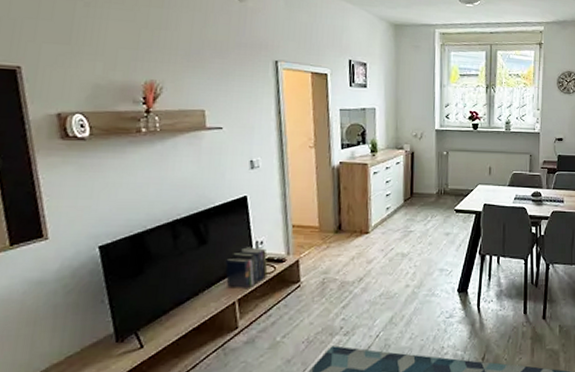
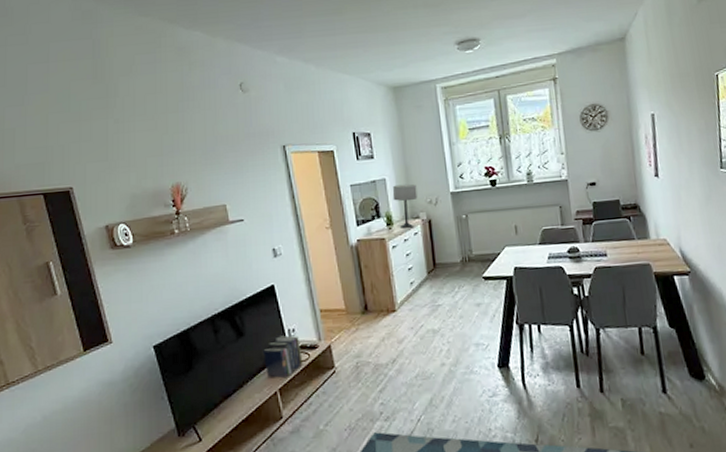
table lamp: none [380,115,405,158] -> present [392,183,418,229]

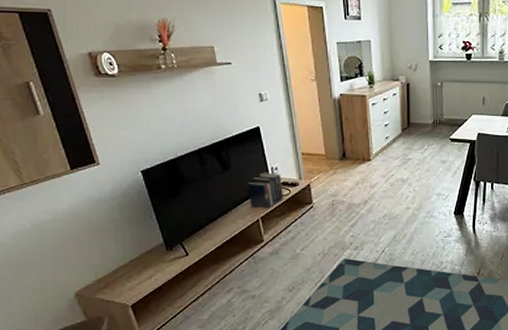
table lamp: present [392,183,418,229] -> none [376,47,399,90]

